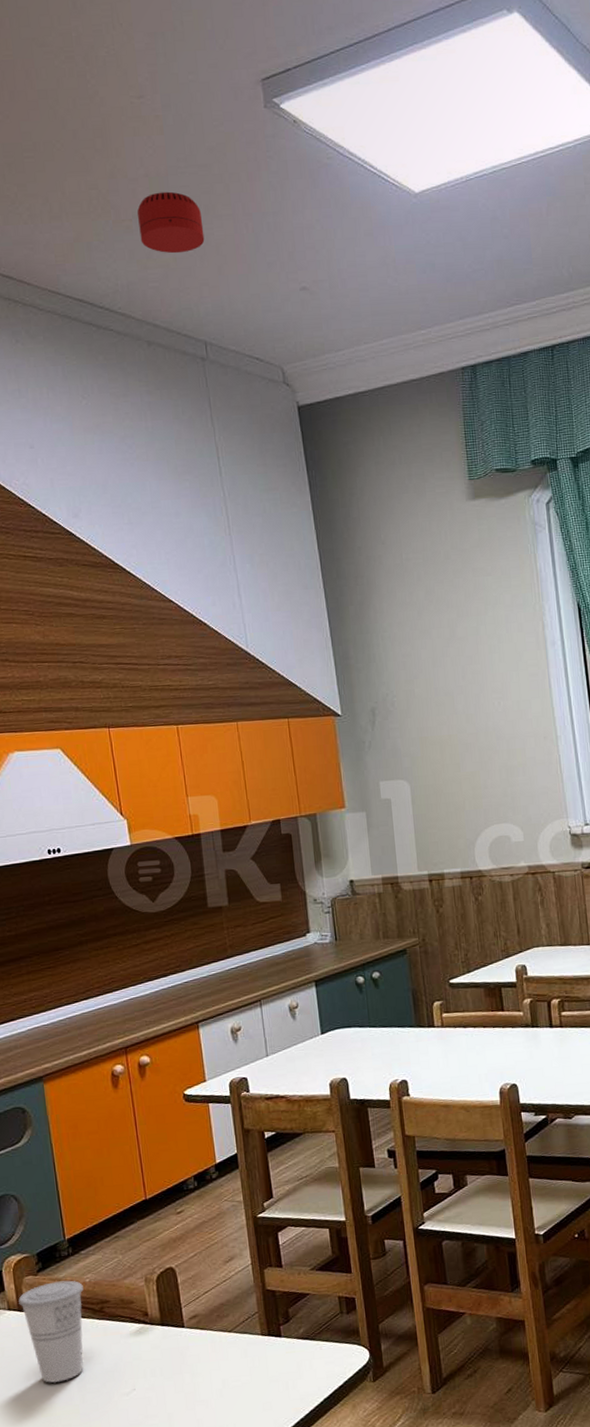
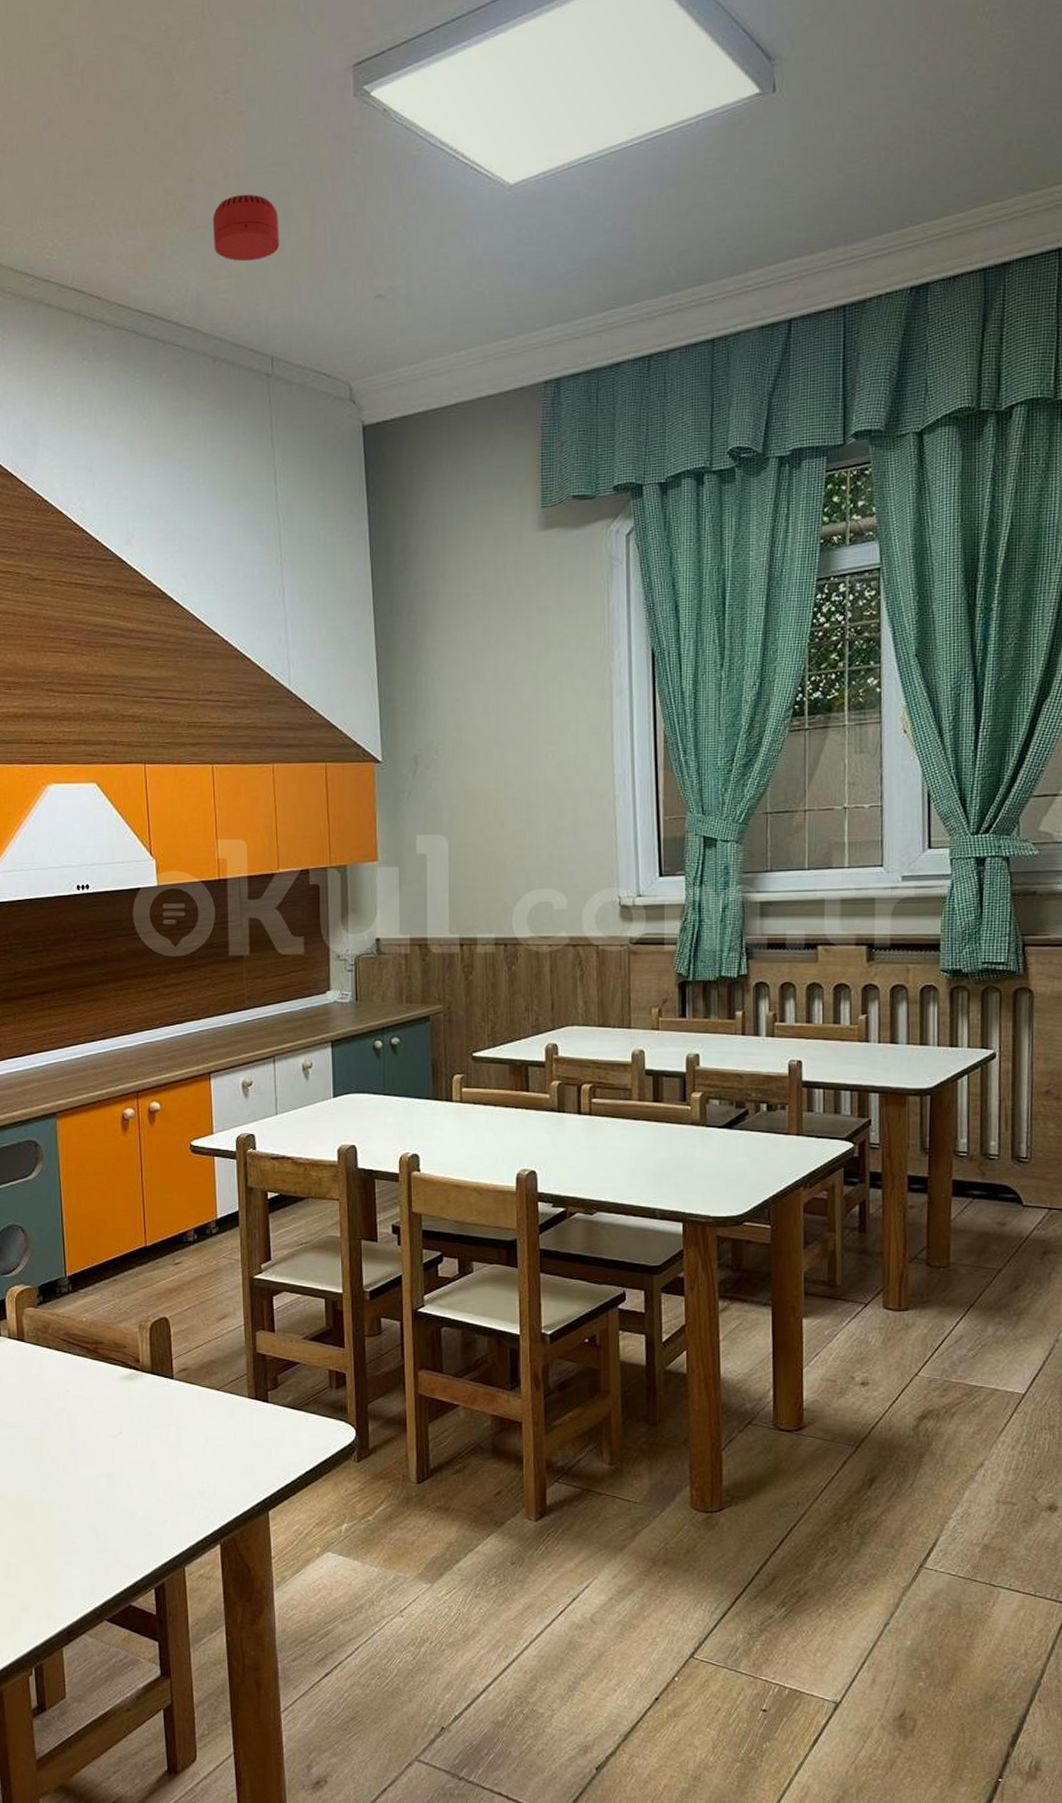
cup: present [18,1280,84,1384] -> none [18,1316,80,1416]

